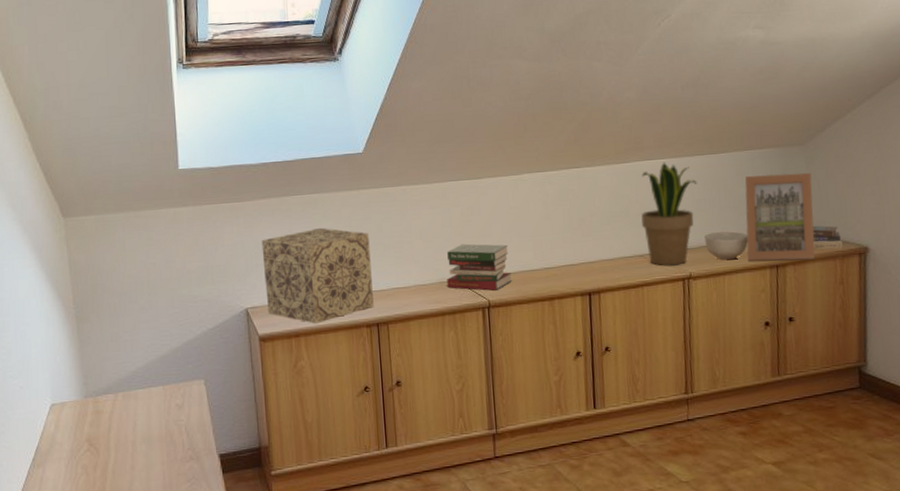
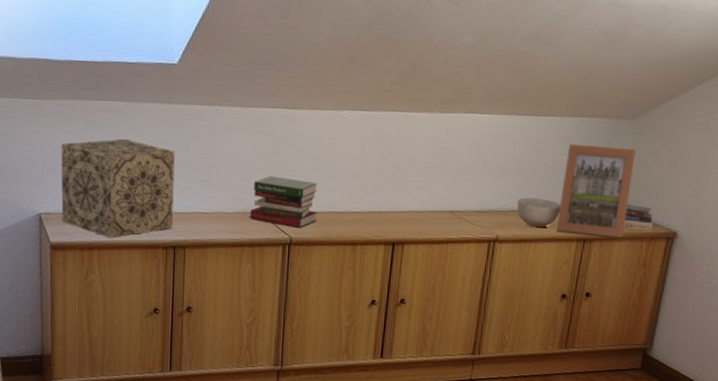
potted plant: present [641,162,697,267] -> none [456,117,520,227]

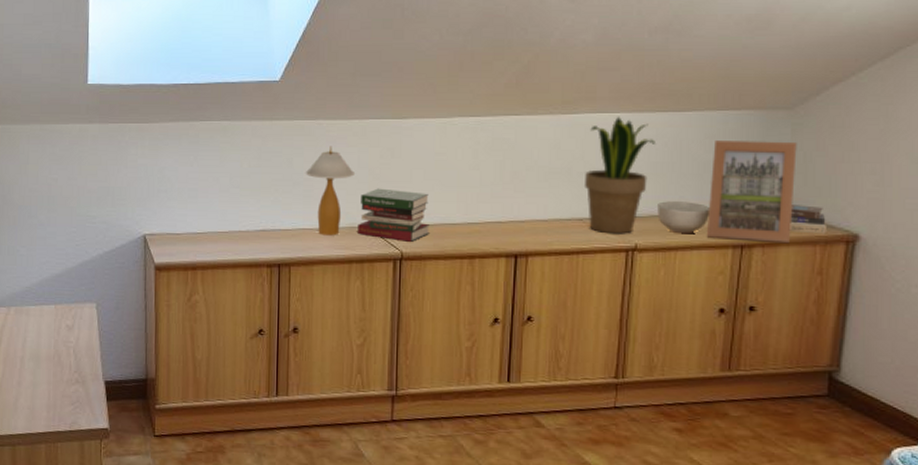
decorative box: present [61,138,175,239] -> none [165,157,278,258]
table lamp: none [201,132,249,220] -> present [305,146,355,236]
potted plant: none [456,117,520,227] -> present [583,116,655,234]

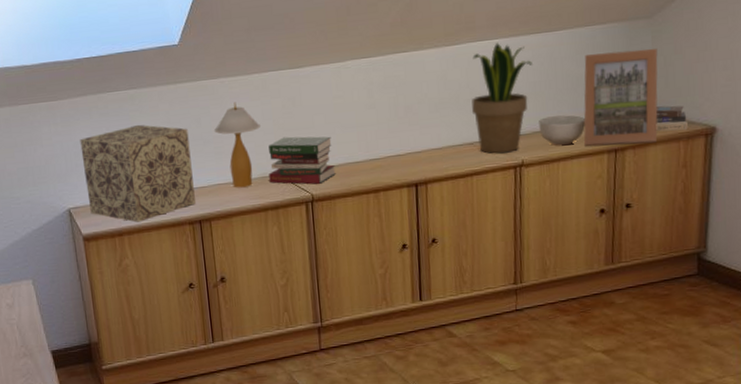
decorative box: none [165,157,278,258] -> present [80,124,196,223]

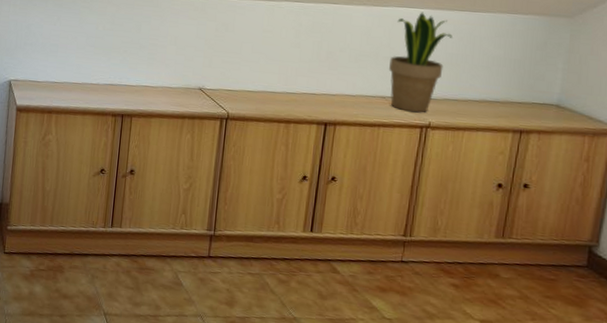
decorative box: present [80,124,196,223] -> none [28,19,128,105]
table lamp: present [213,102,260,188] -> none [150,17,193,94]
books: present [269,136,336,185] -> none [191,56,255,105]
bowl: present [539,115,586,146] -> none [450,87,496,118]
picture frame: present [583,49,658,148] -> none [490,39,574,133]
books: present [655,105,689,132] -> none [563,99,596,127]

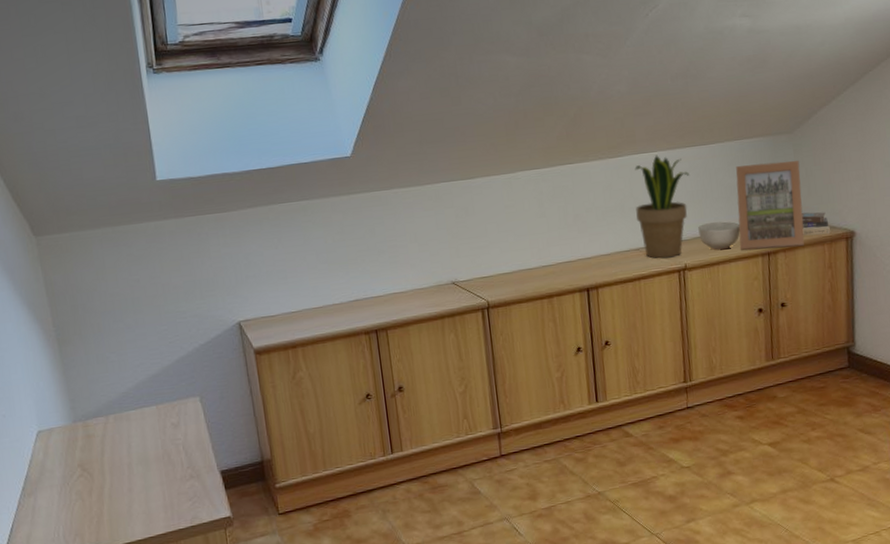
bowl: none [450,87,496,118] -> present [698,221,741,251]
picture frame: none [490,39,574,133] -> present [736,160,805,251]
books: none [563,99,596,127] -> present [801,212,831,236]

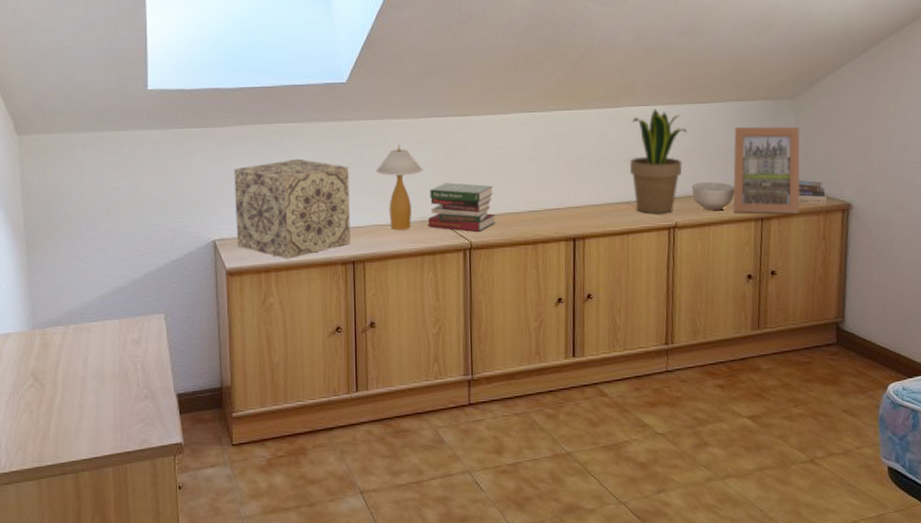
decorative box: none [250,235,371,334] -> present [234,158,350,259]
table lamp: none [388,212,435,297] -> present [375,144,423,231]
books: none [443,244,510,292] -> present [428,182,495,232]

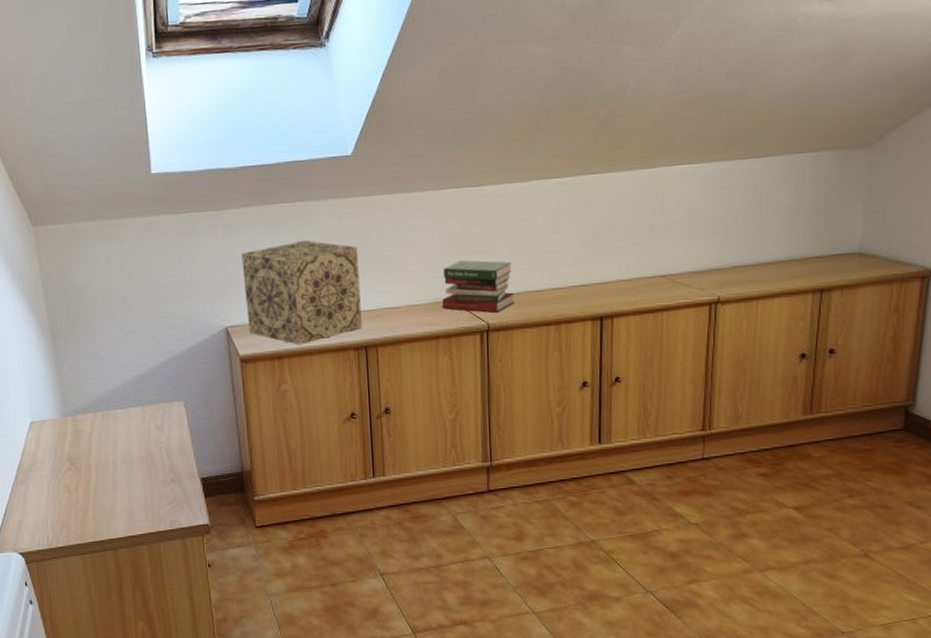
table lamp: present [375,144,423,231] -> none [385,220,436,313]
potted plant: present [629,108,687,215] -> none [665,167,735,289]
bowl: present [692,182,735,211] -> none [739,249,791,283]
picture frame: present [733,126,800,215] -> none [786,180,874,286]
books: present [798,180,828,205] -> none [867,244,904,273]

